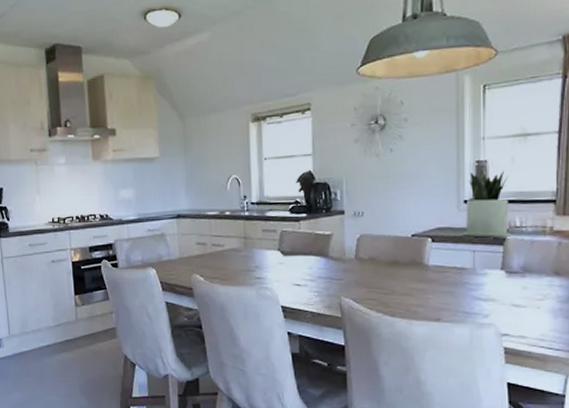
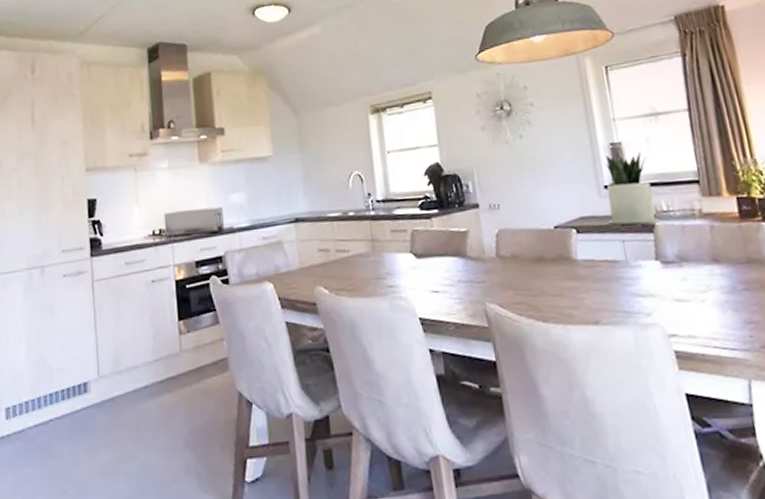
toaster: none [62,201,115,226] -> present [164,207,225,239]

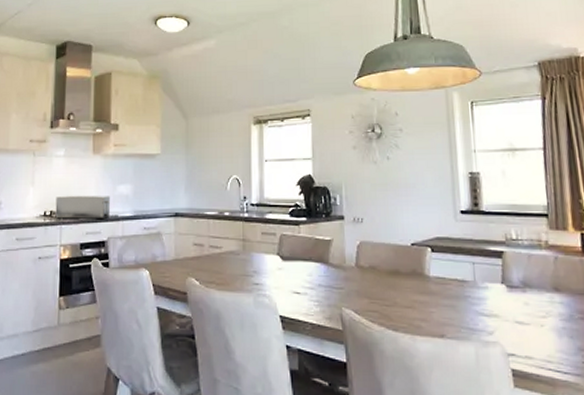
planter: present [605,152,660,227] -> none [461,183,509,251]

